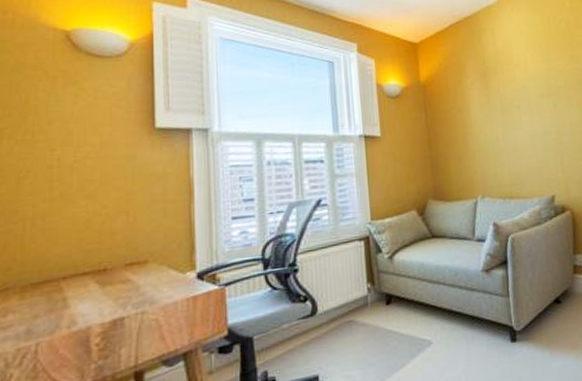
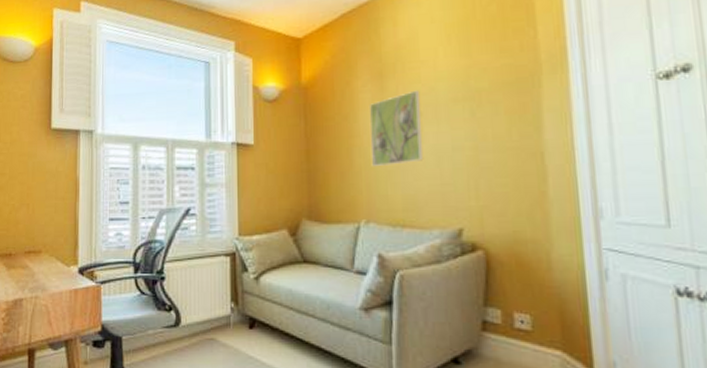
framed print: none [478,88,522,151] -> present [370,90,423,167]

